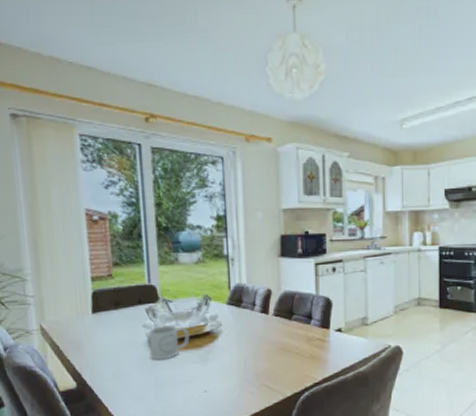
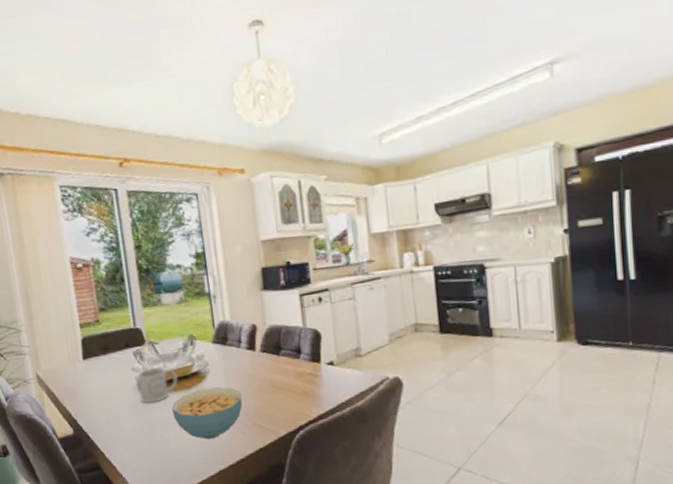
cereal bowl: none [181,347,252,397] -> present [171,387,243,439]

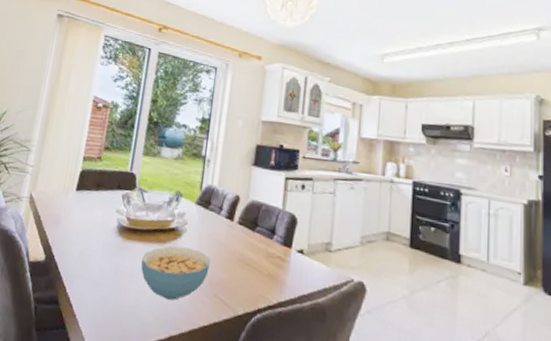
mug: present [137,366,178,404] -> none [115,213,156,249]

